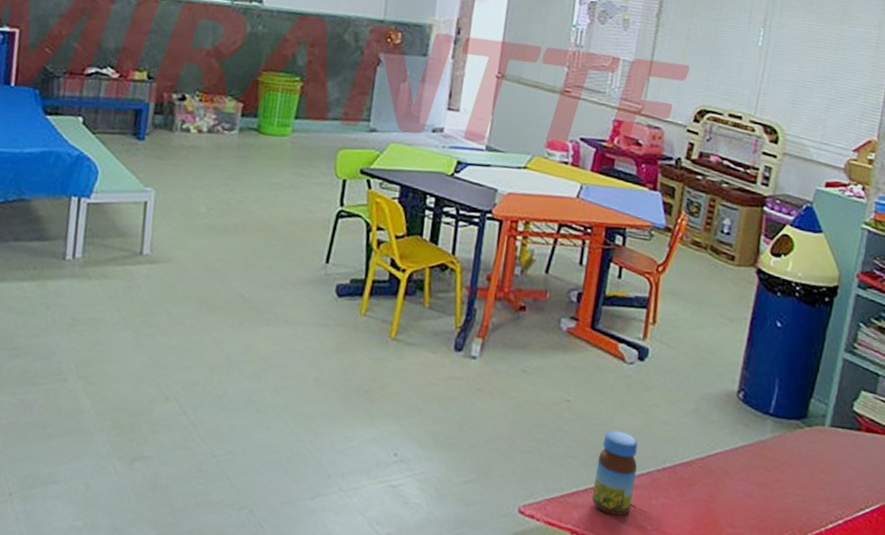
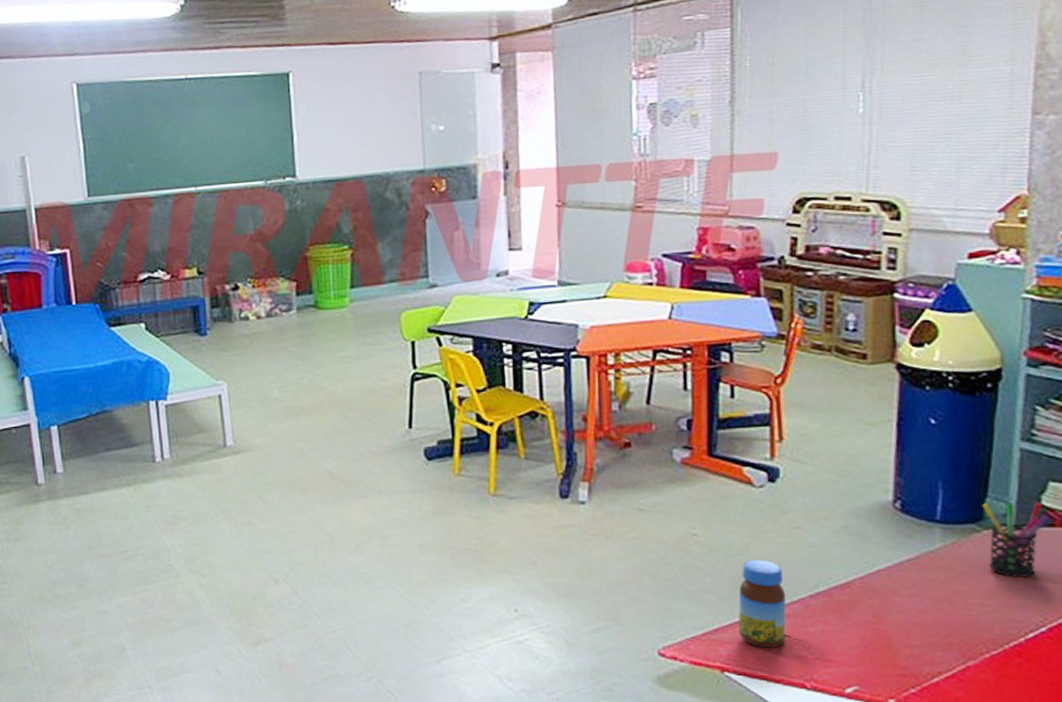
pen holder: none [805,403,858,474] -> present [982,502,1050,577]

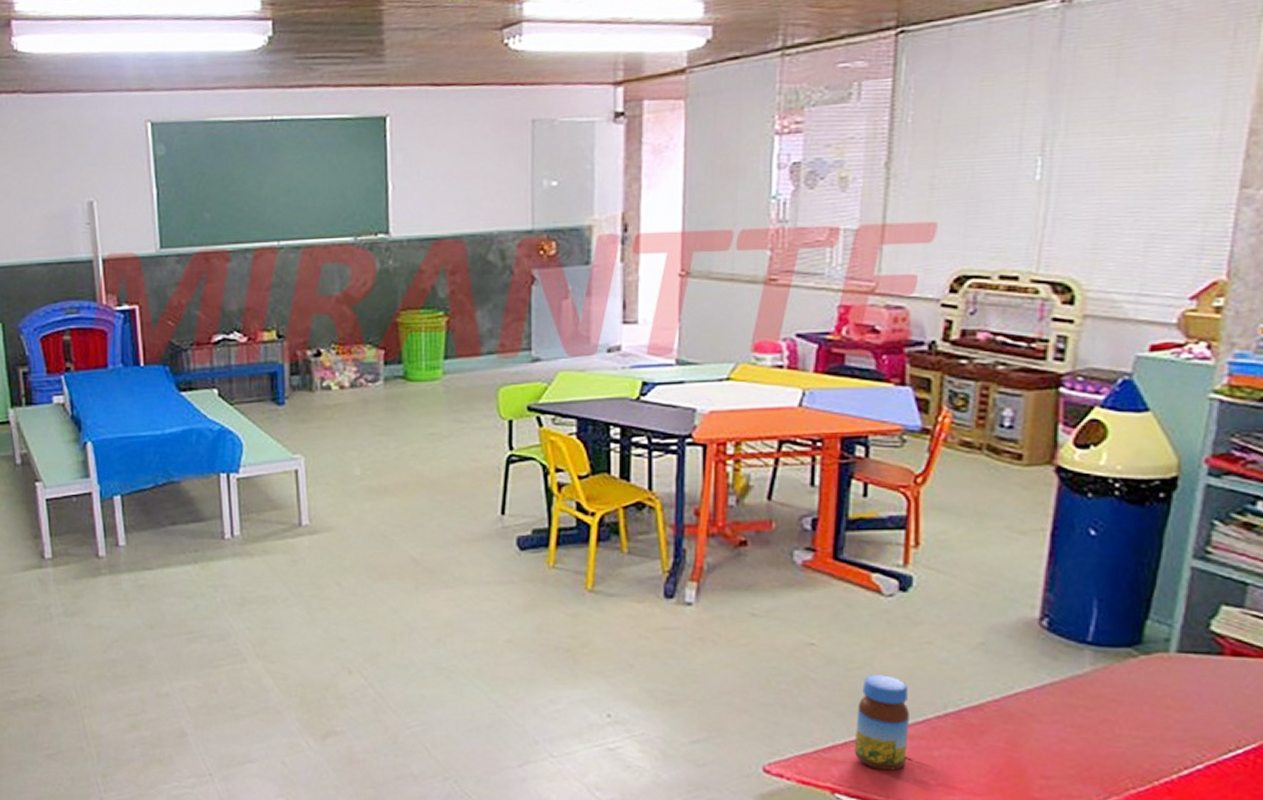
pen holder: present [982,502,1050,577] -> none [1142,625,1219,709]

